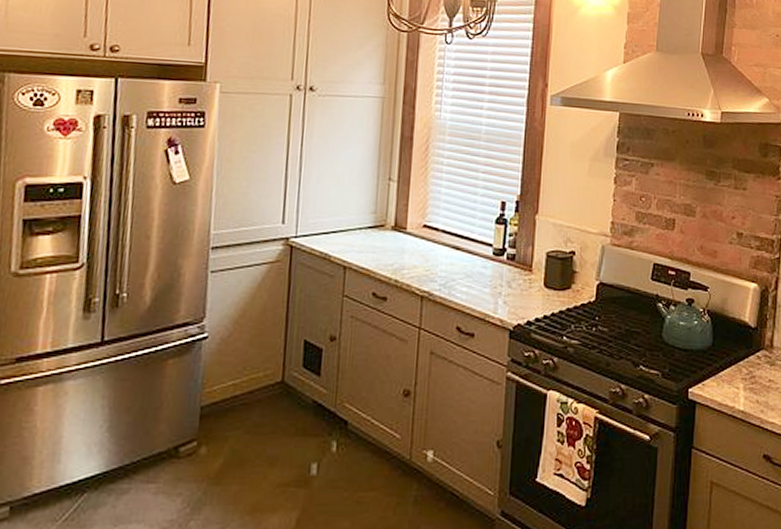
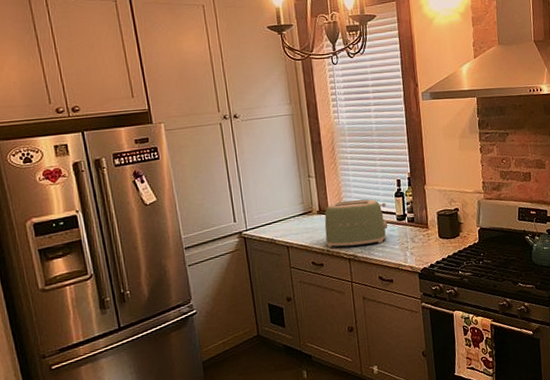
toaster: none [396,218,482,282] -> present [324,199,388,247]

